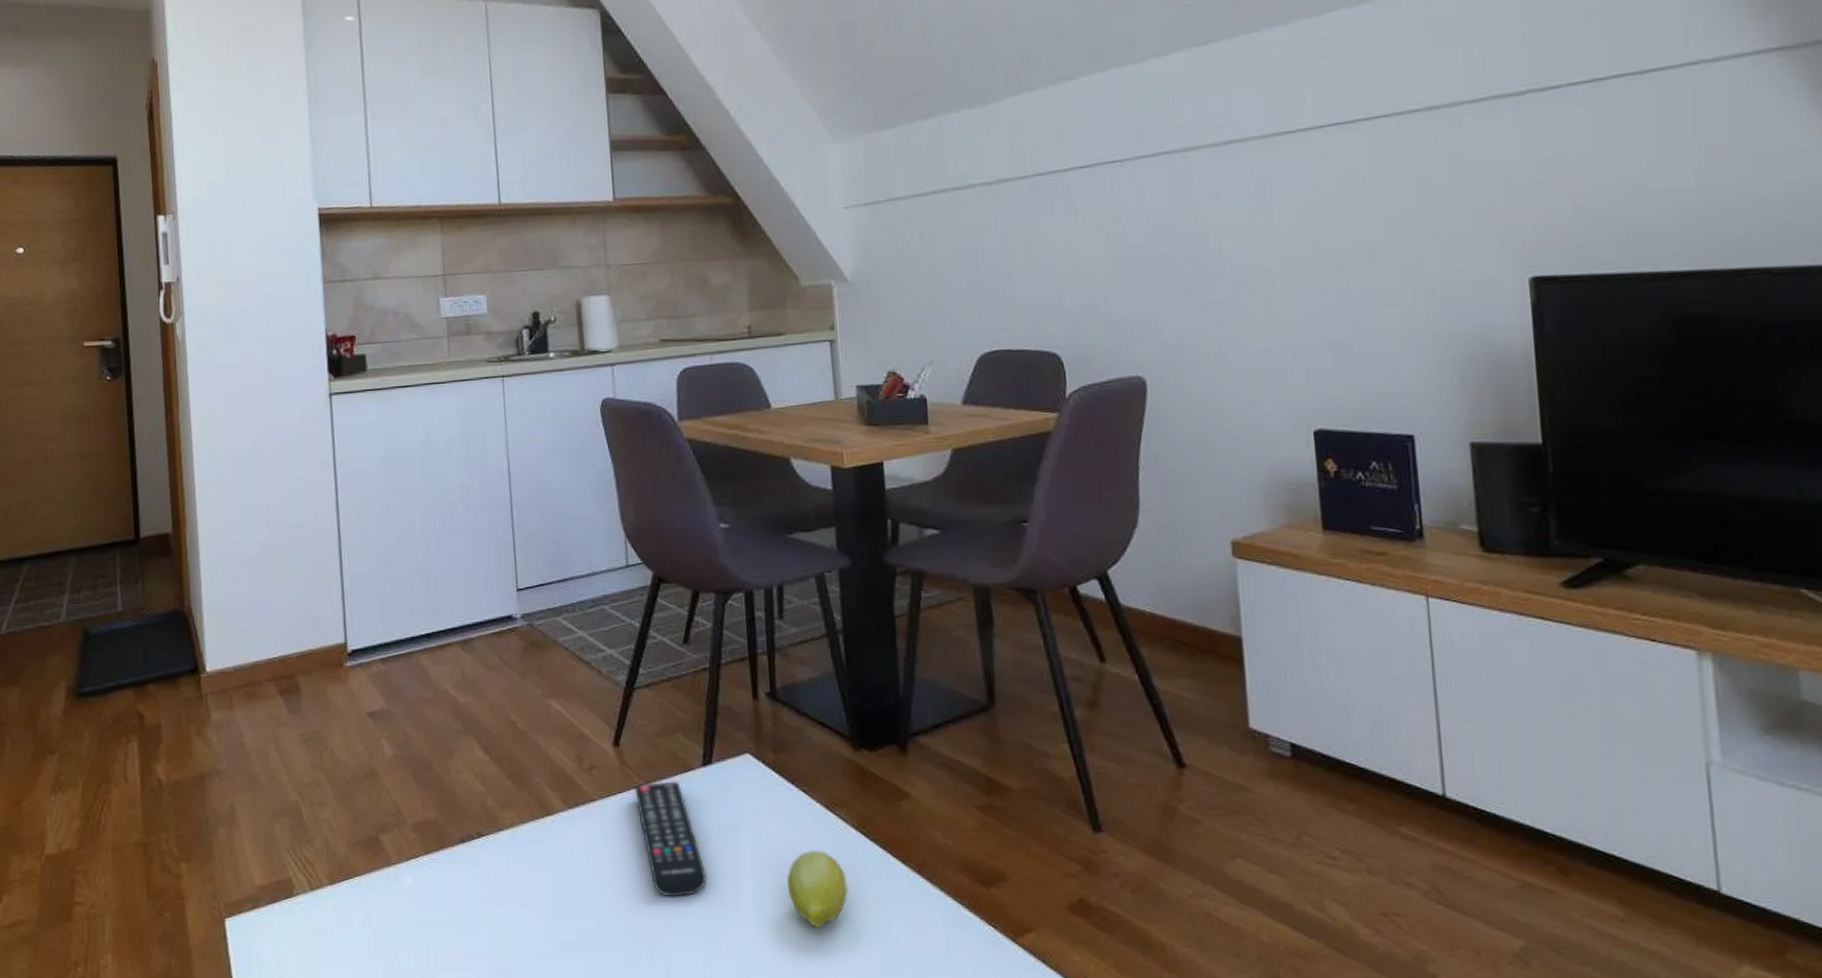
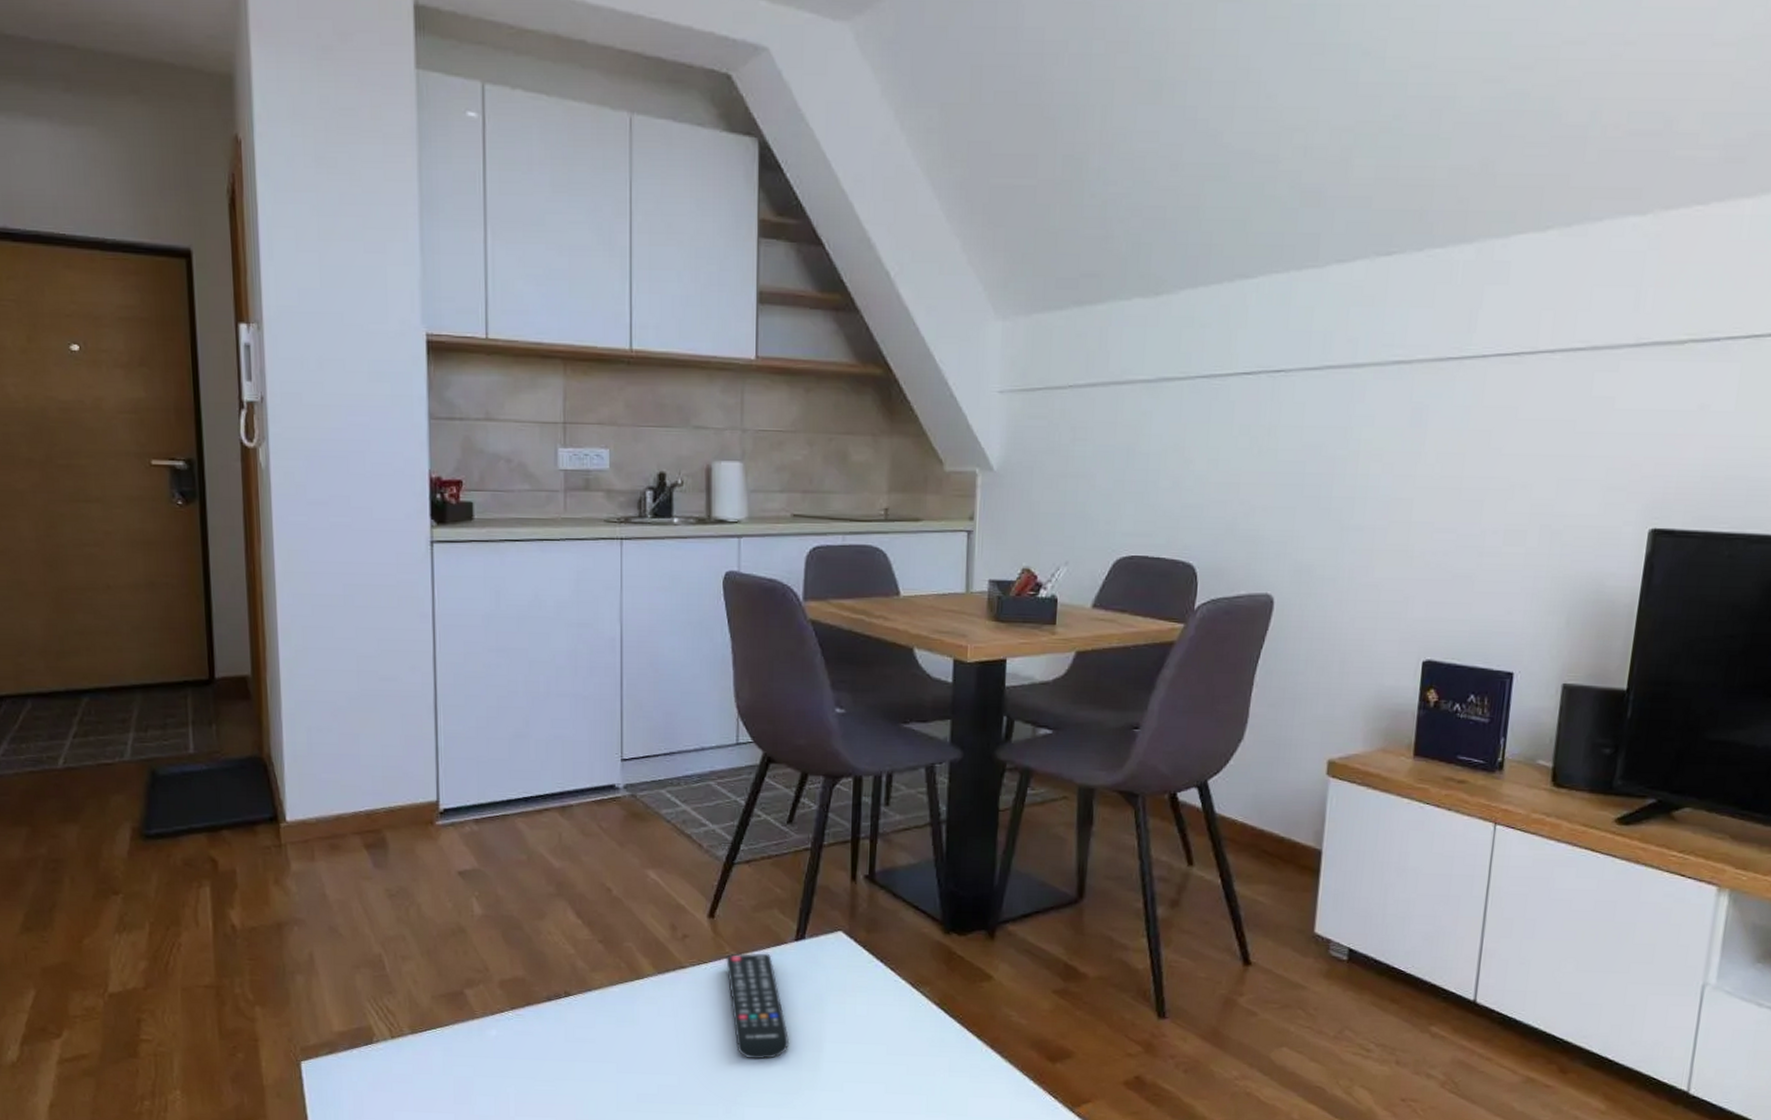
fruit: present [787,850,848,927] -> none [866,1022,923,1092]

